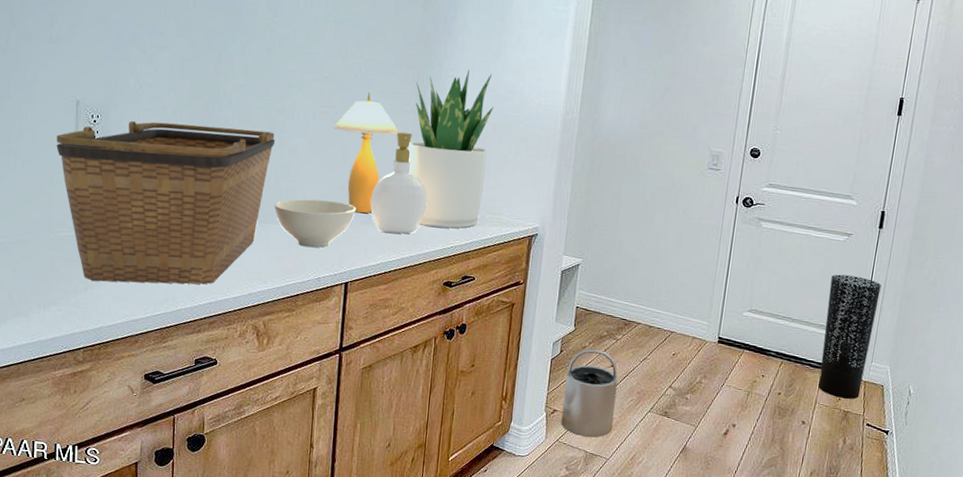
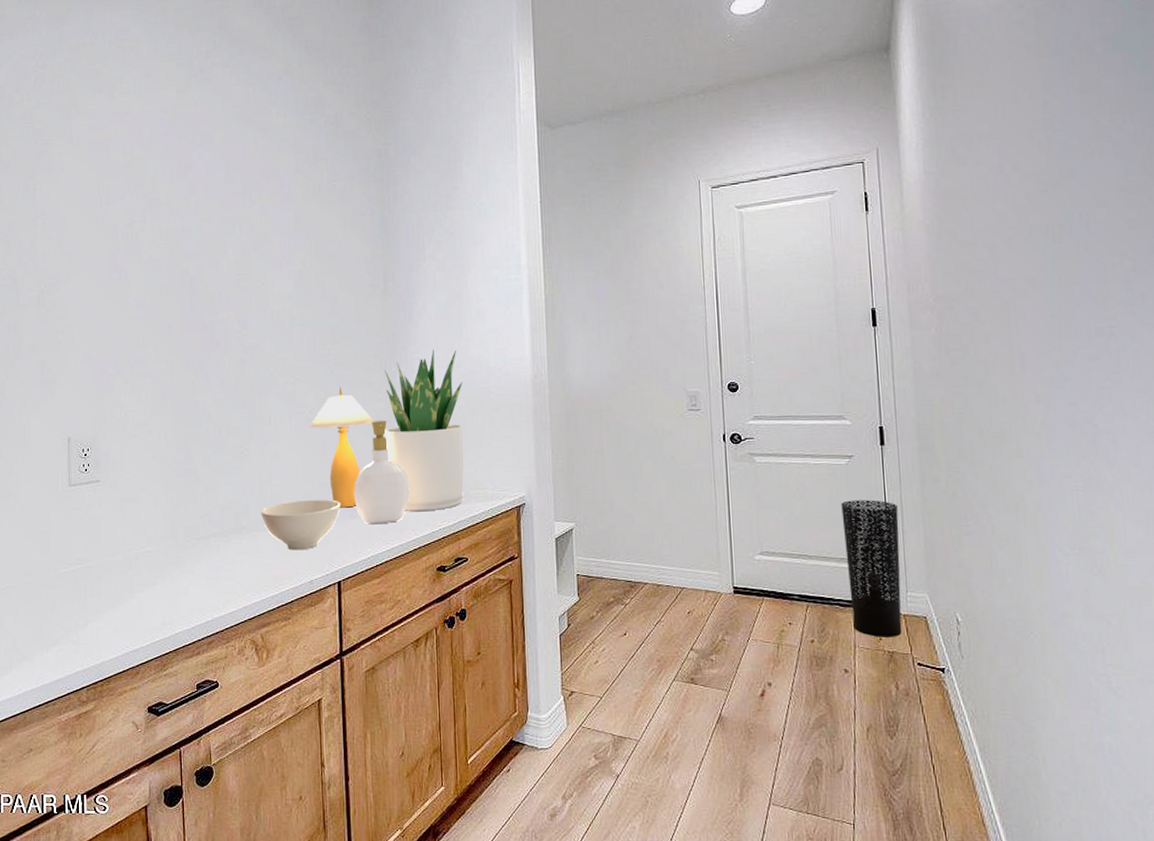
bicycle basket: present [56,120,276,285] -> none [51,440,256,615]
bucket: present [561,349,618,438] -> none [578,618,637,717]

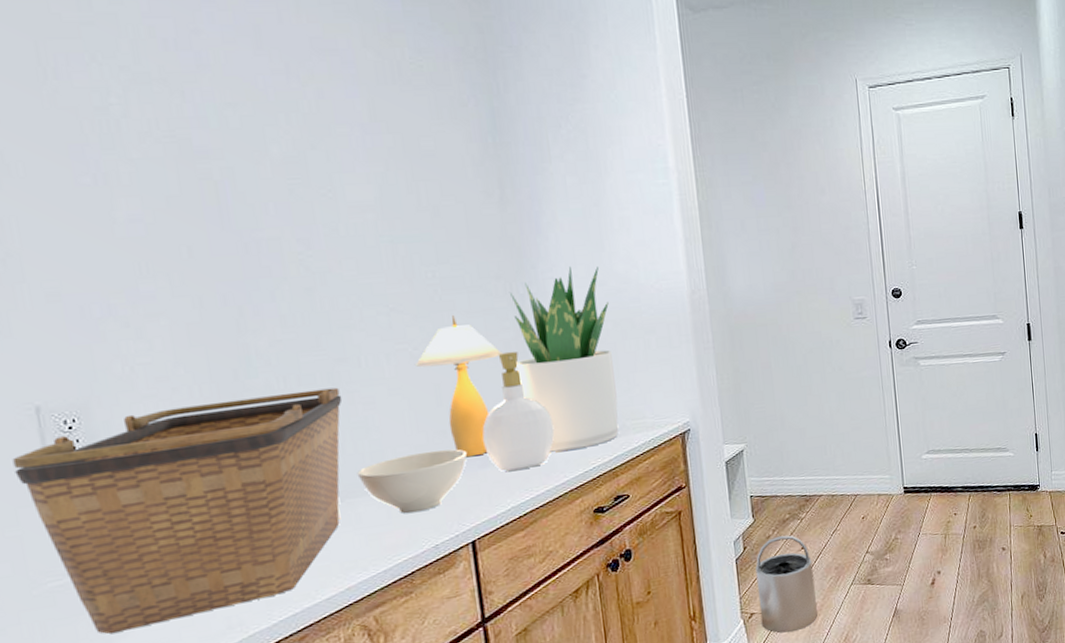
bicycle basket: none [51,440,256,615] -> present [12,387,343,635]
bucket: none [578,618,637,717] -> present [755,535,818,633]
umbrella stand: present [841,500,902,637] -> none [996,391,1048,515]

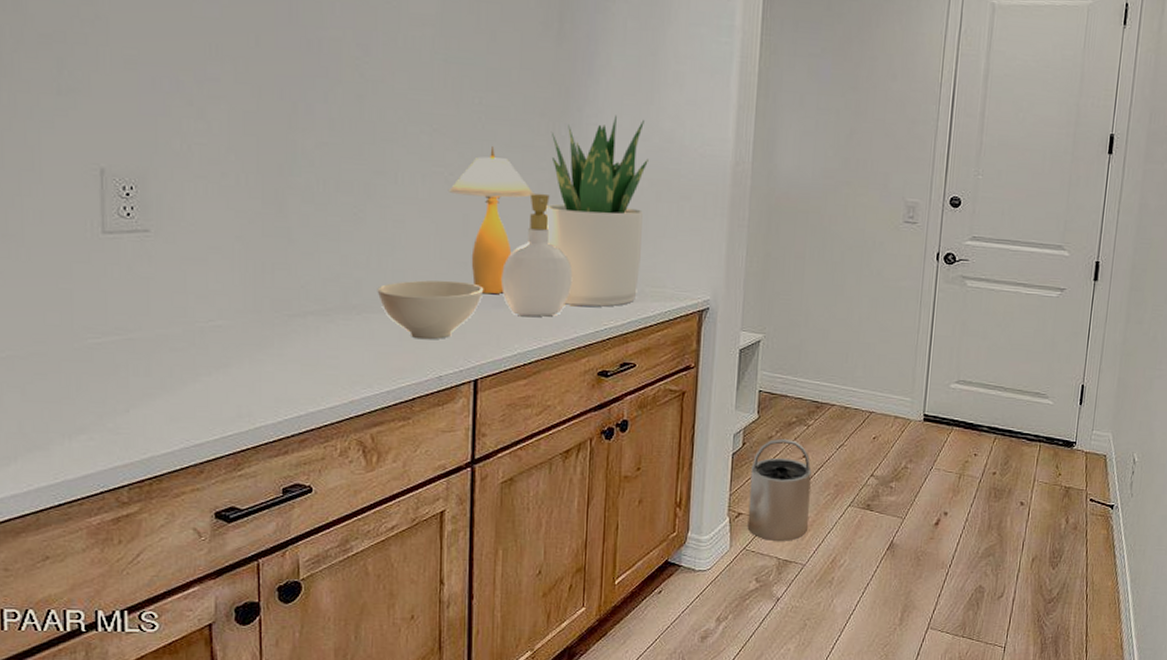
bicycle basket: present [12,387,343,635] -> none [74,191,375,400]

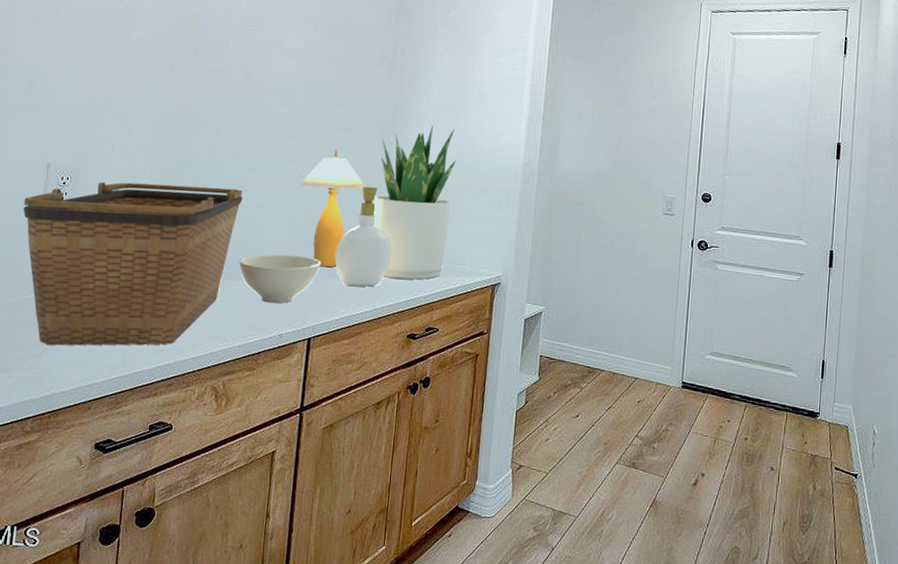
bicycle basket: none [74,191,375,400] -> present [23,181,243,346]
bucket: present [747,438,812,541] -> none [527,399,584,494]

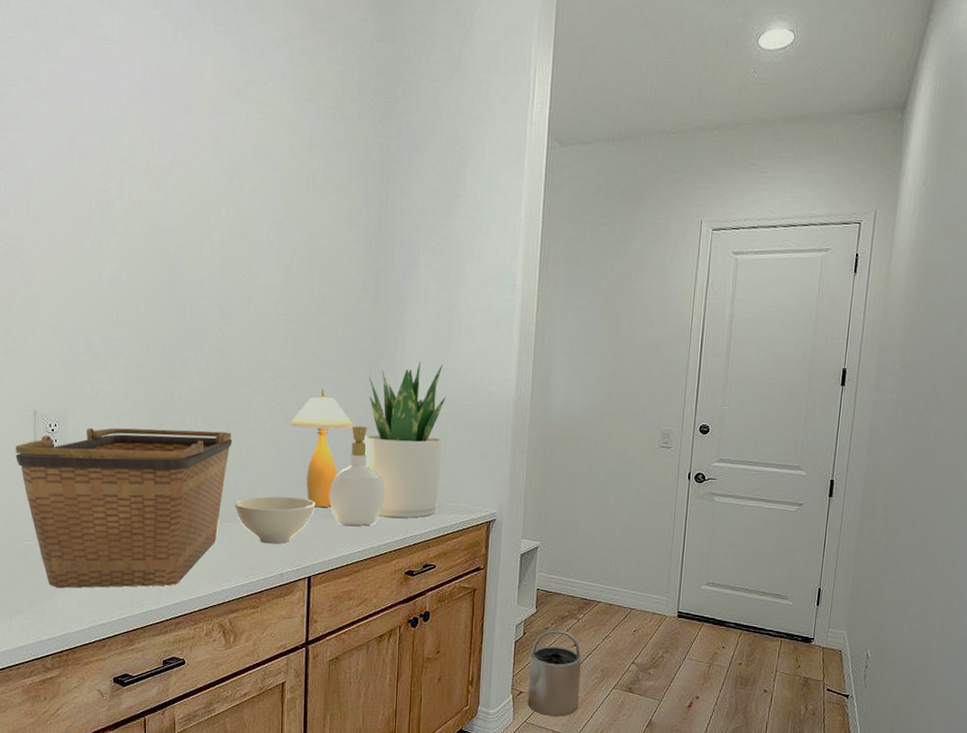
bucket: none [527,399,584,494] -> present [527,629,581,717]

